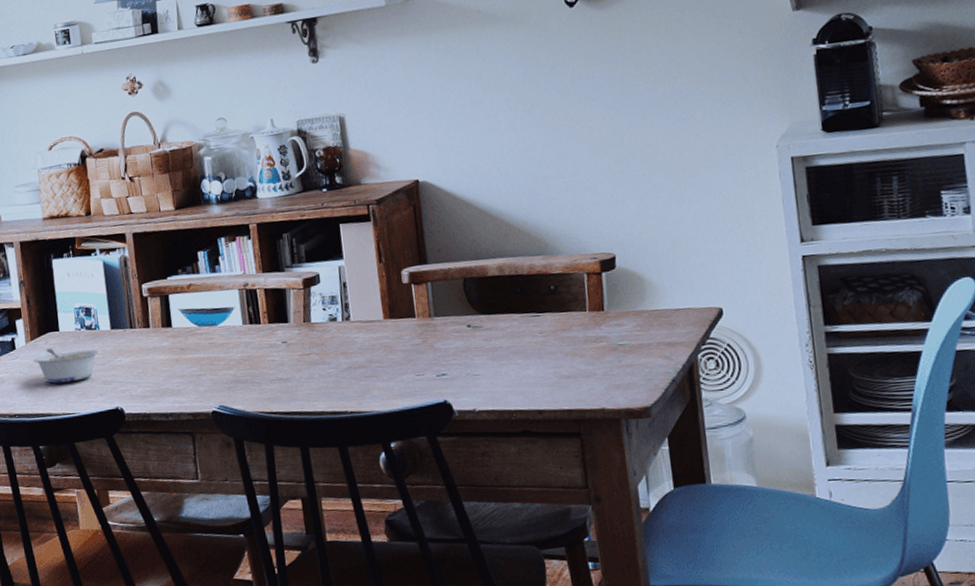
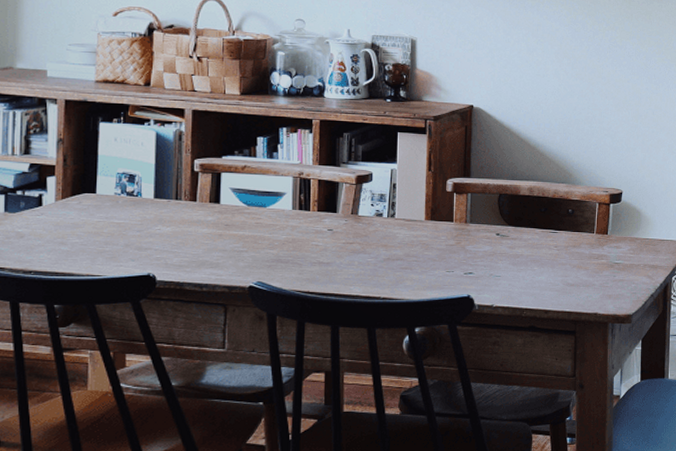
legume: present [33,348,100,384] -> none [61,209,138,244]

